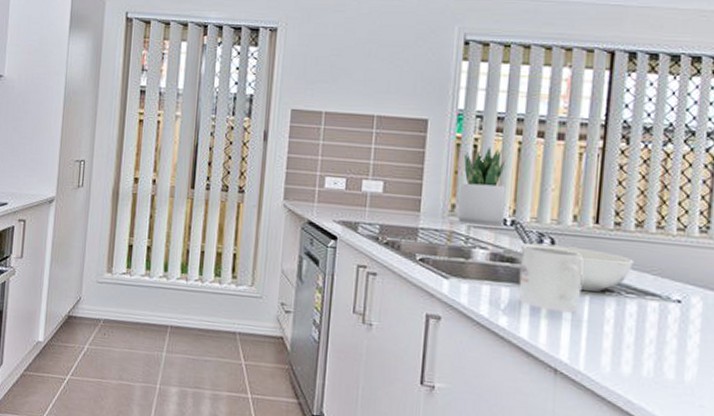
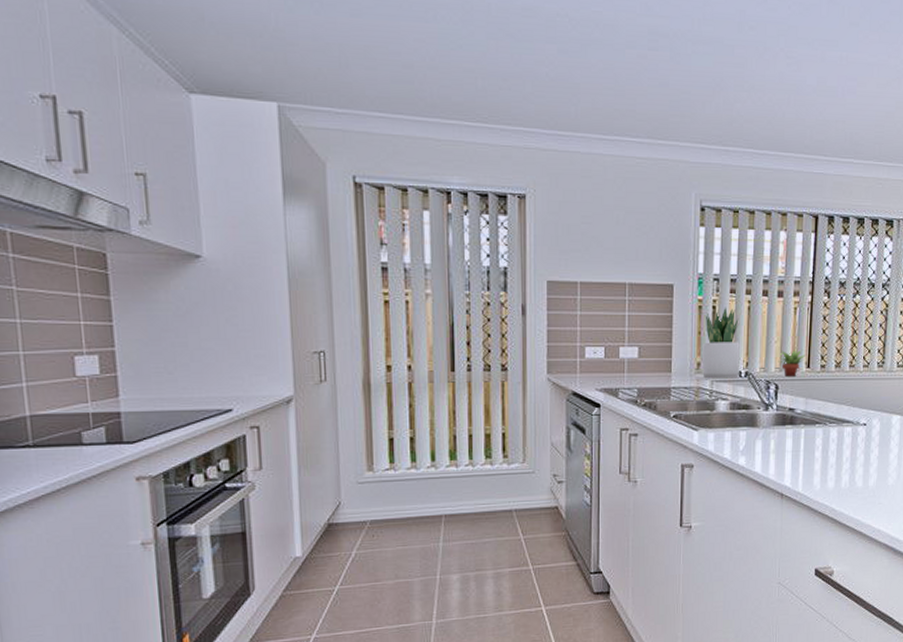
mug: present [518,245,583,313] -> none [752,392,799,447]
bowl: present [520,243,634,292] -> none [752,389,834,426]
succulent plant: none [555,199,594,233] -> present [778,348,806,378]

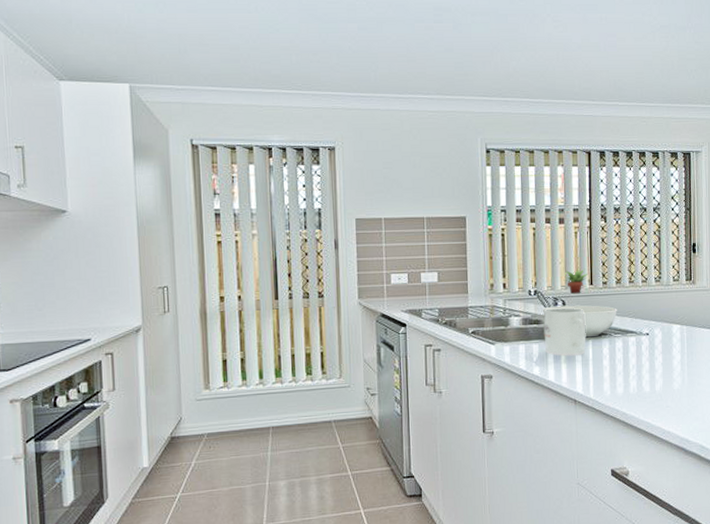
planter: present [702,307,740,379] -> none [495,234,529,298]
bowl: none [752,389,834,426] -> present [542,305,617,338]
mug: none [752,392,799,447] -> present [543,307,586,357]

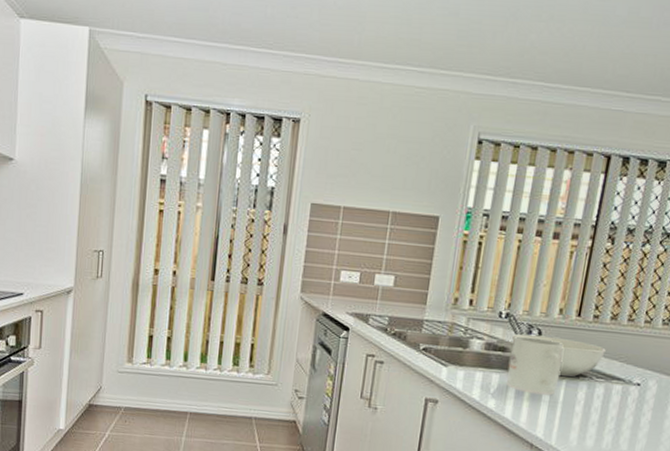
succulent plant: present [563,268,588,295] -> none [544,294,578,325]

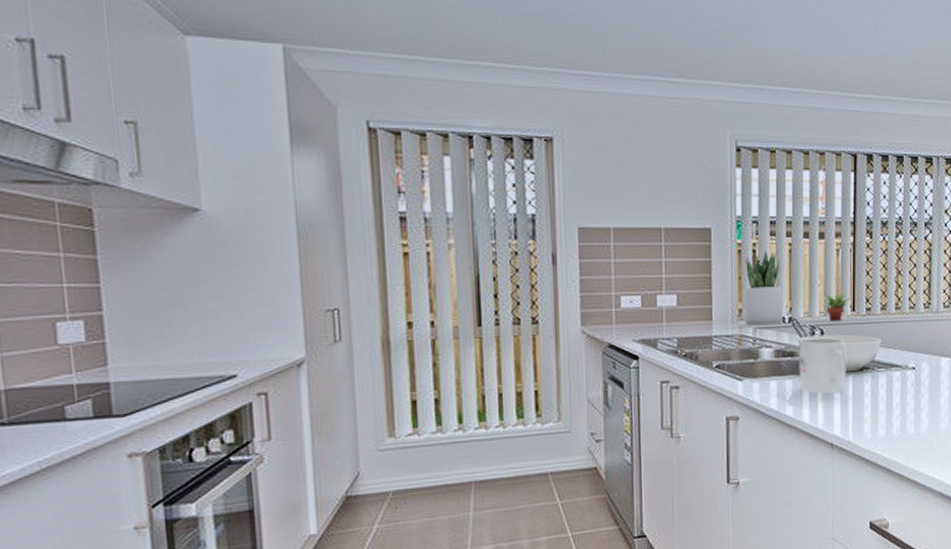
planter: none [459,244,506,319] -> present [744,250,783,326]
succulent plant: none [544,294,578,325] -> present [822,291,851,322]

